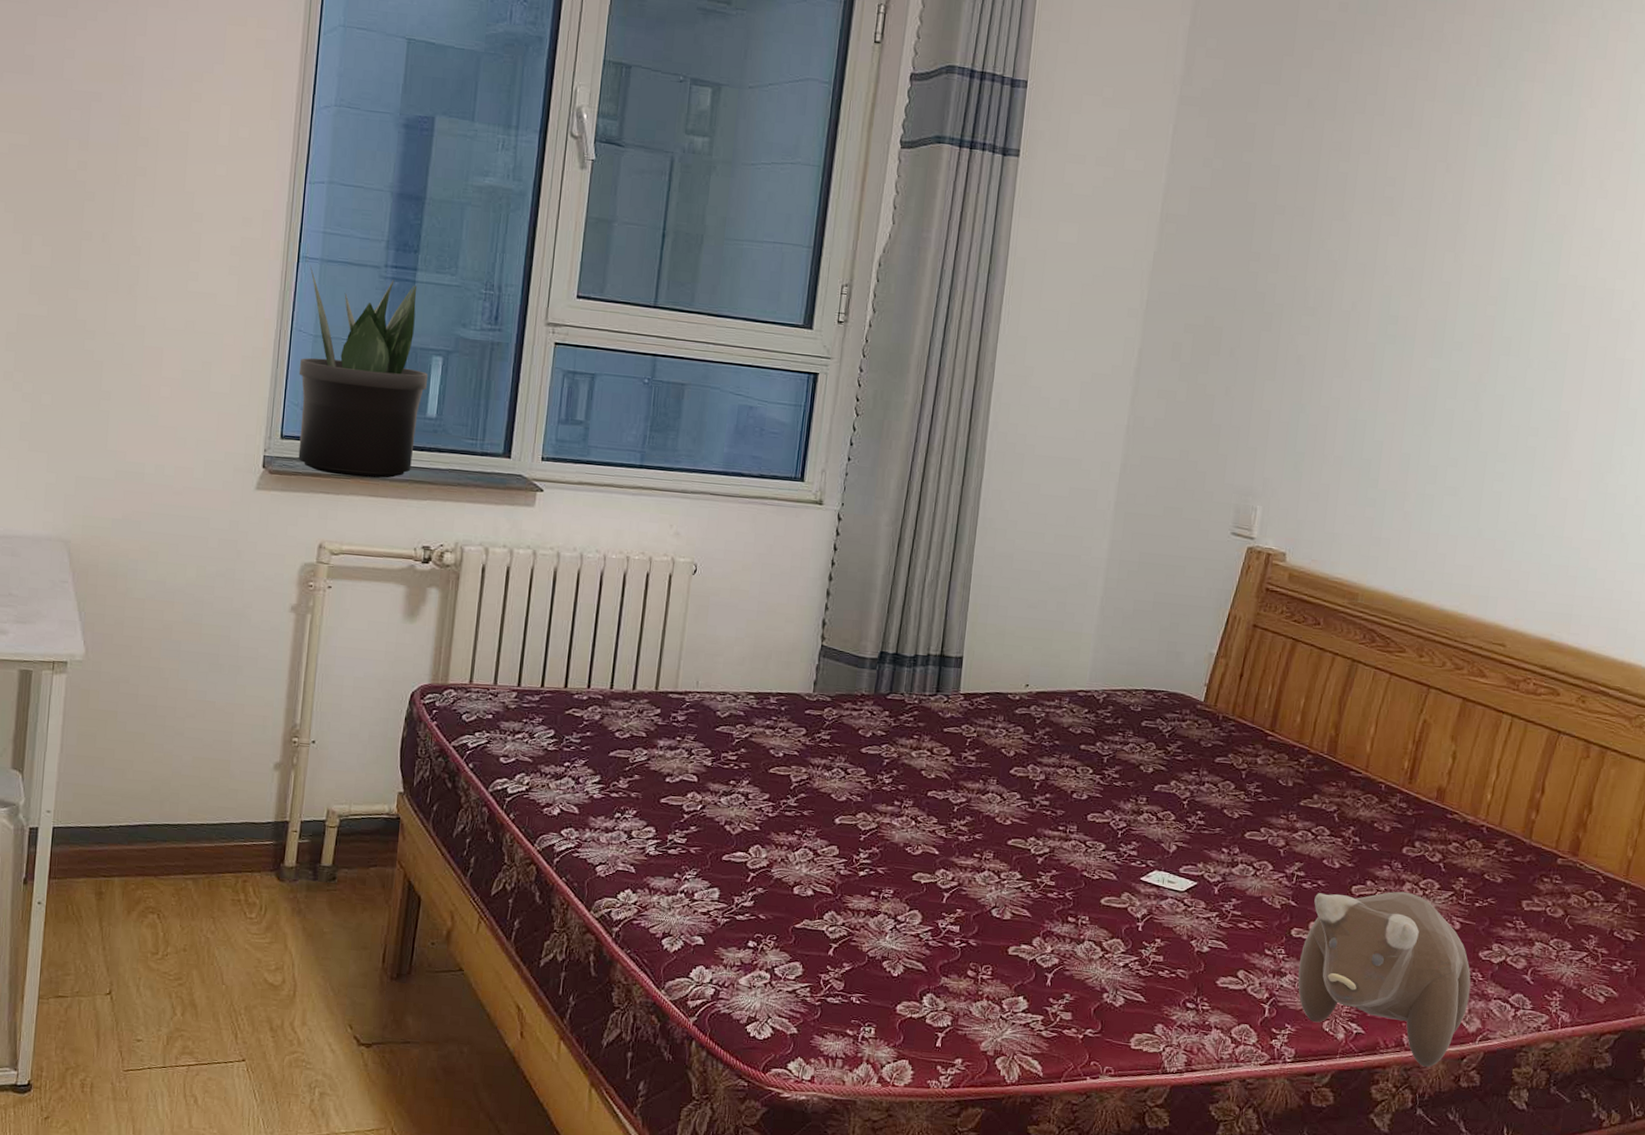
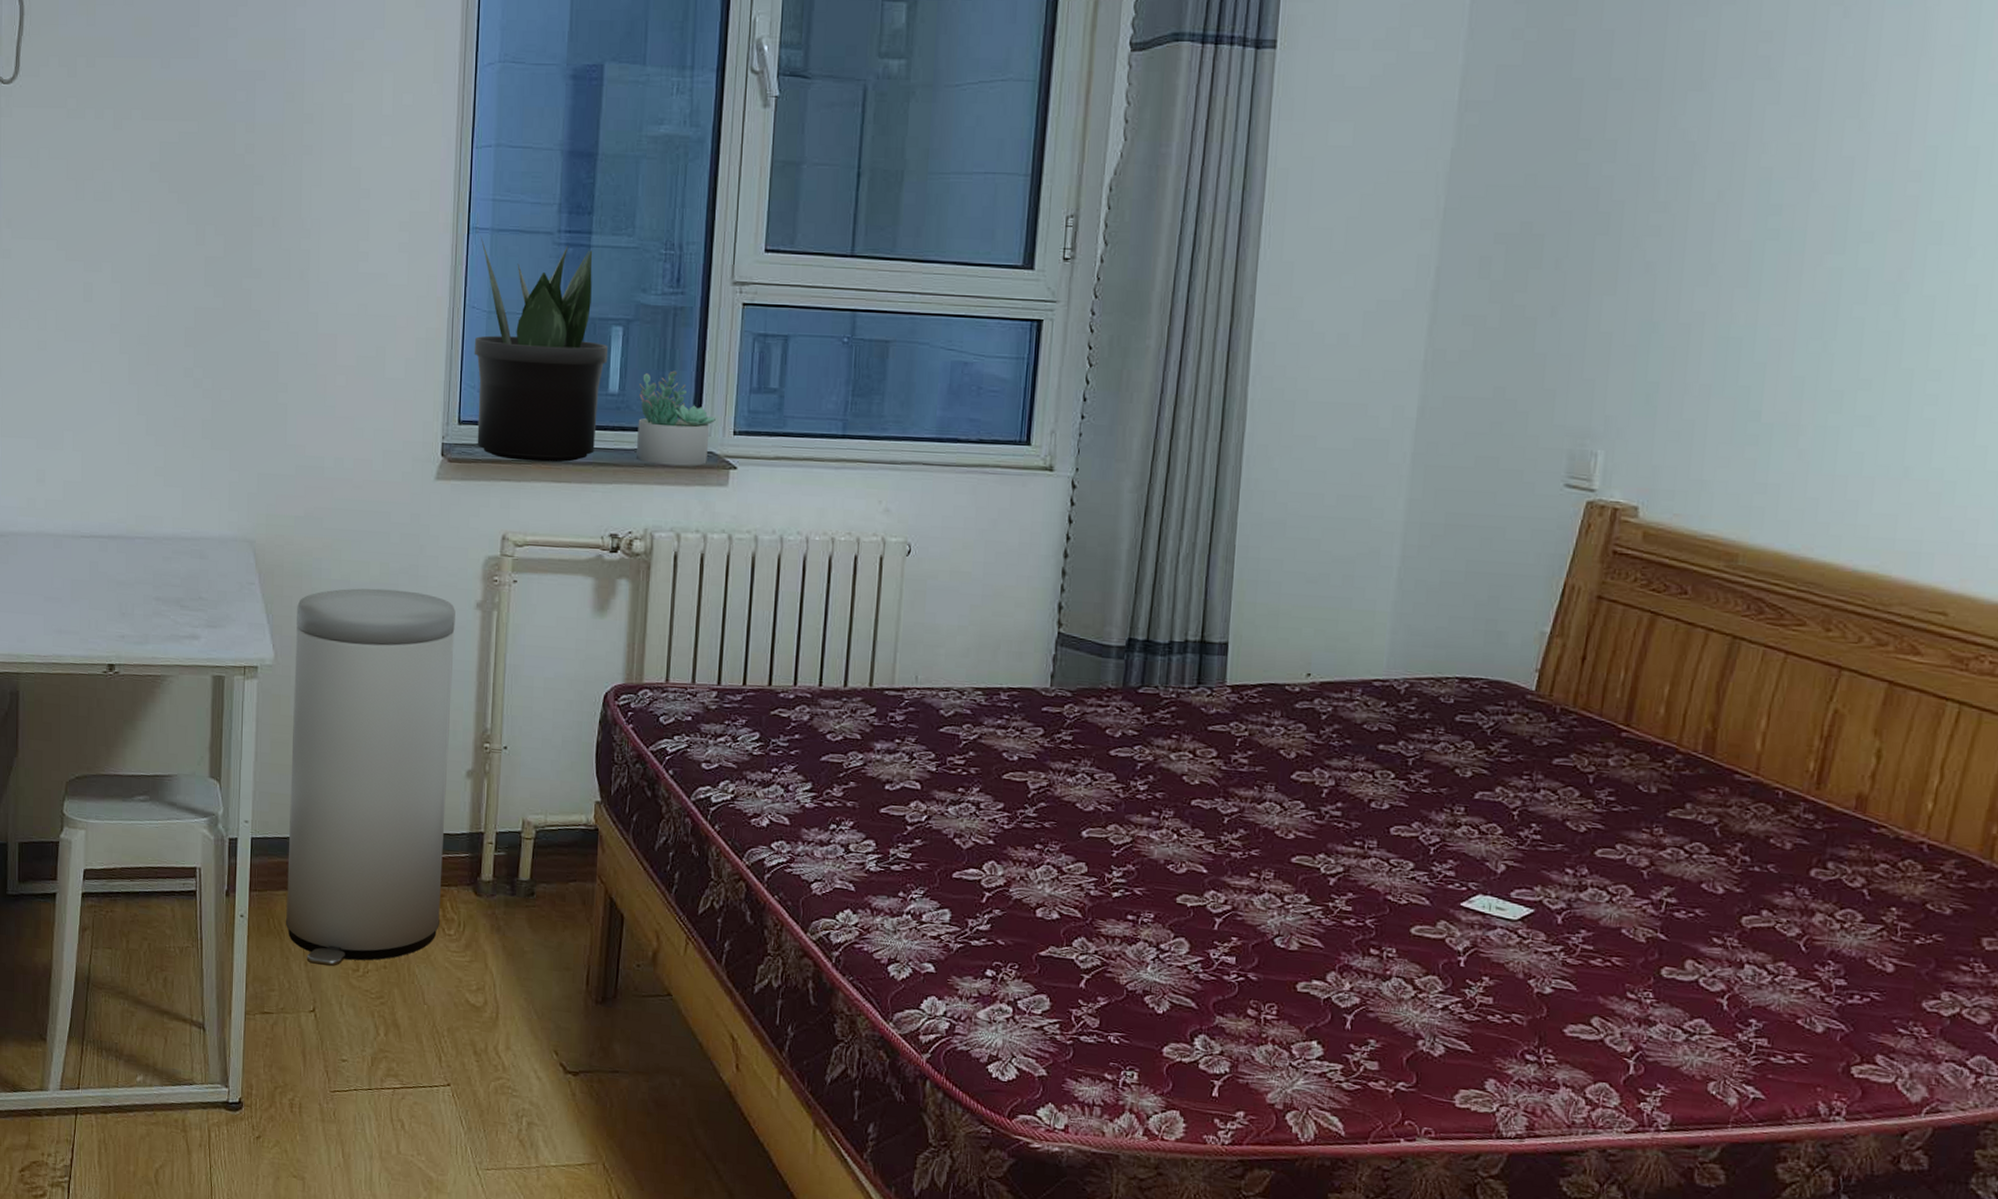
pedal bin: none [84,589,270,951] -> present [285,588,455,967]
succulent plant: none [450,400,526,488] -> present [635,370,716,466]
plush toy: present [1297,891,1471,1068] -> none [1671,923,1912,1144]

